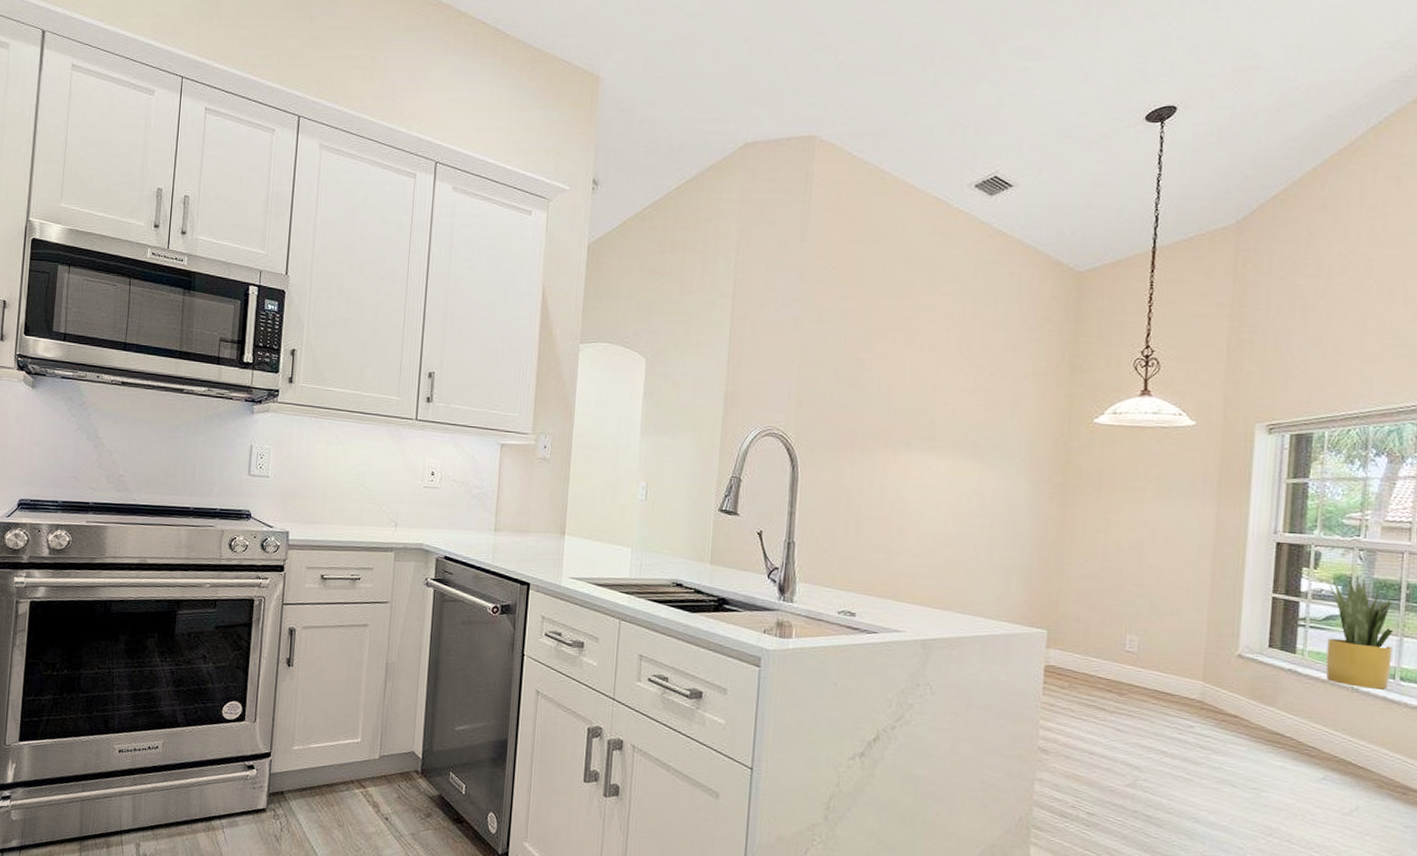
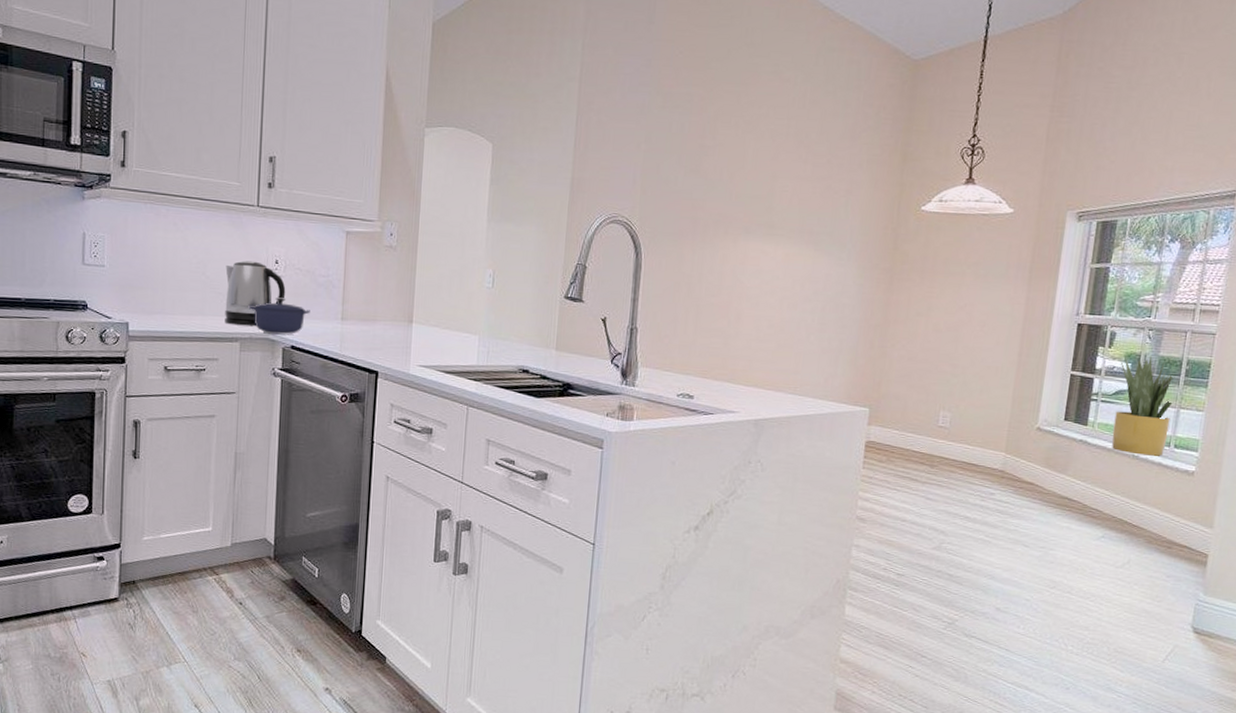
kettle: none [381,472,441,537] -> present [225,260,286,327]
cooking pot: none [404,508,464,545] -> present [248,297,310,334]

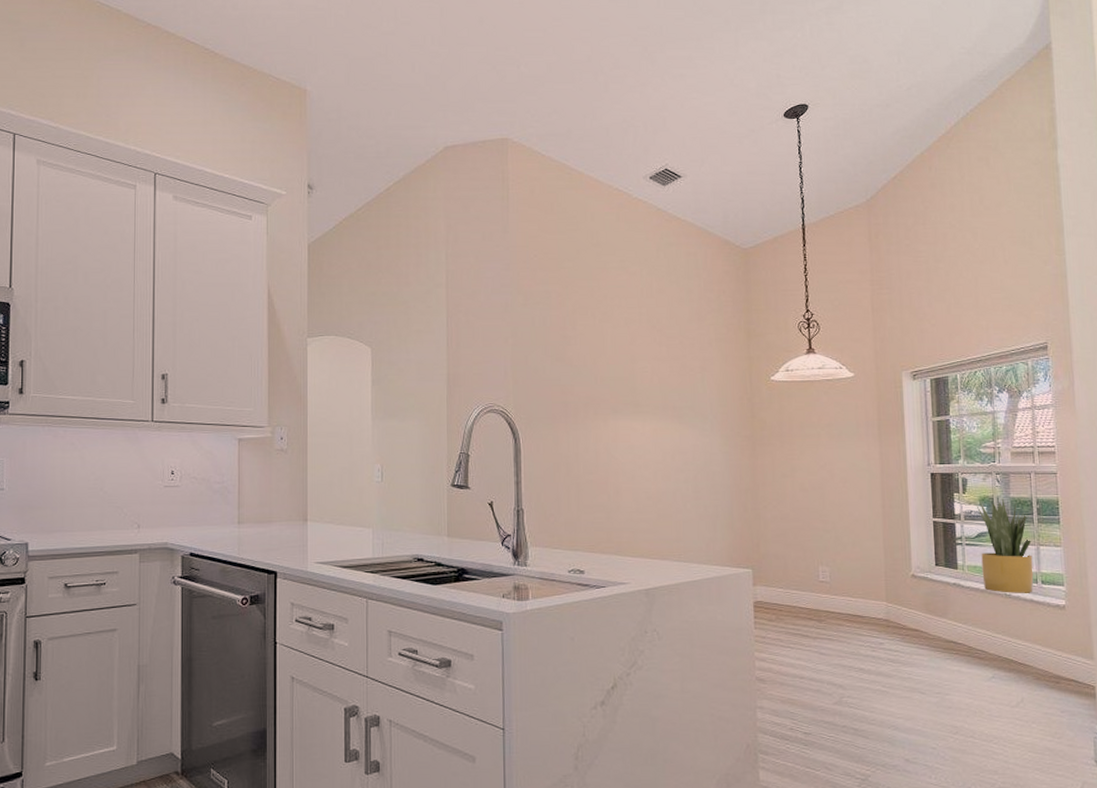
kettle: present [225,260,286,327] -> none [123,473,182,537]
cooking pot: present [248,297,310,334] -> none [146,507,207,542]

